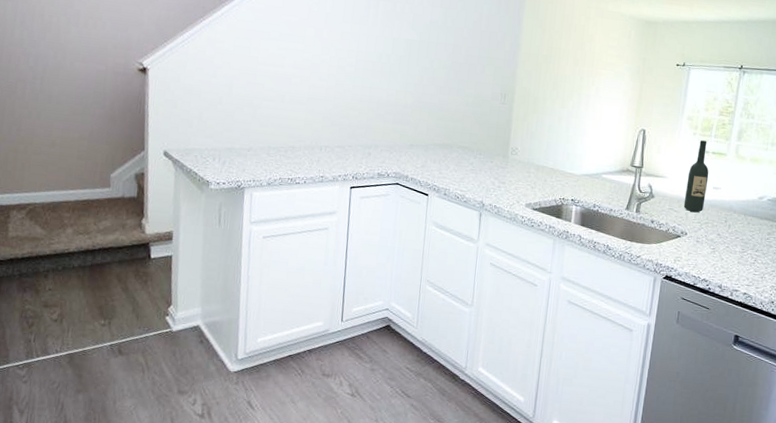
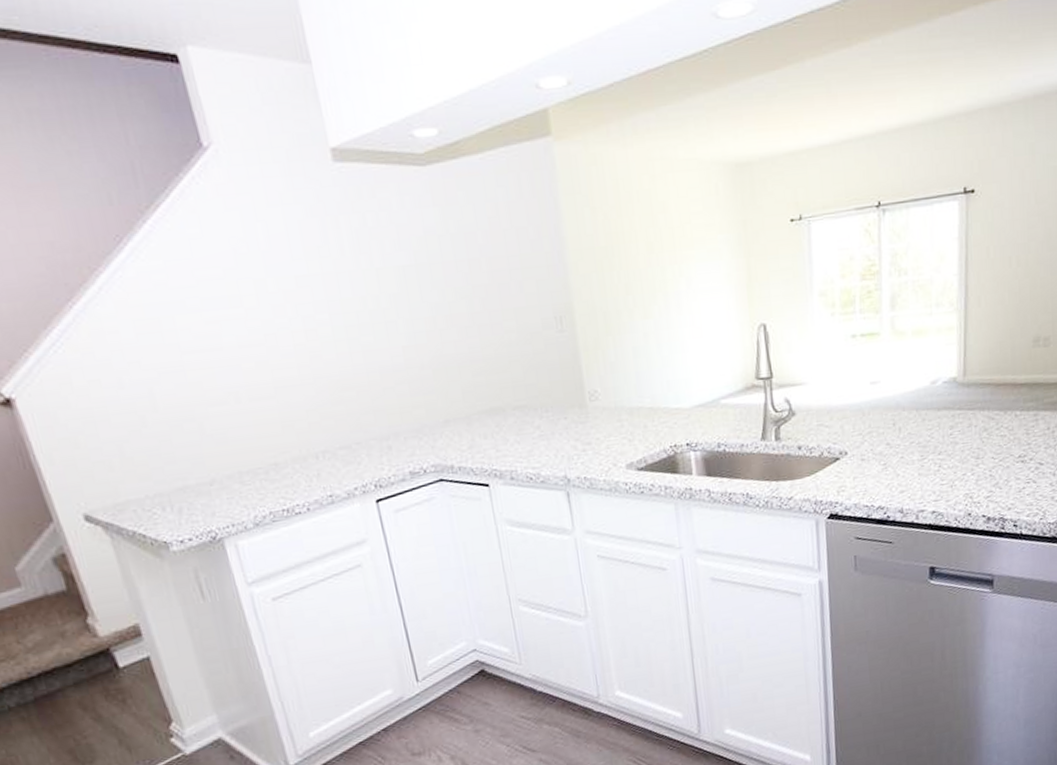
wine bottle: present [683,140,709,213] -> none [834,320,863,423]

